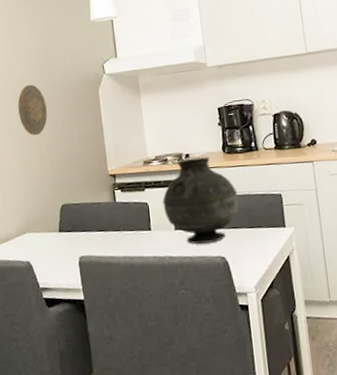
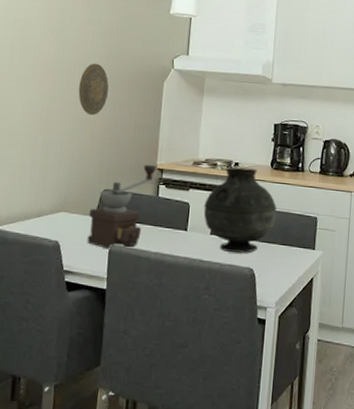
coffee grinder: none [52,171,108,262] -> present [87,164,156,250]

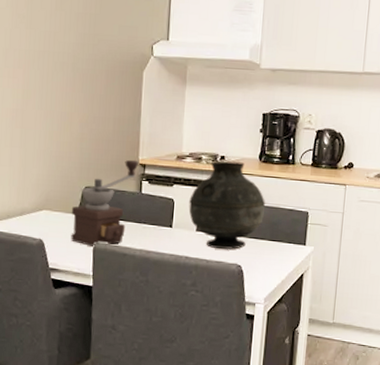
decorative plate: present [78,63,109,116] -> none [53,52,85,110]

